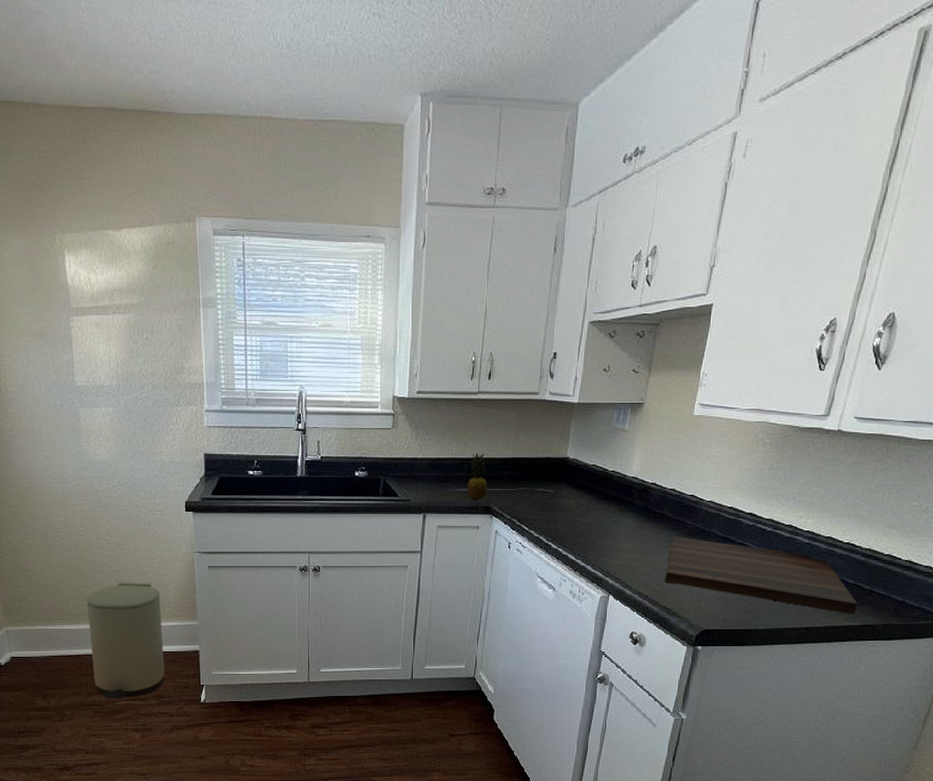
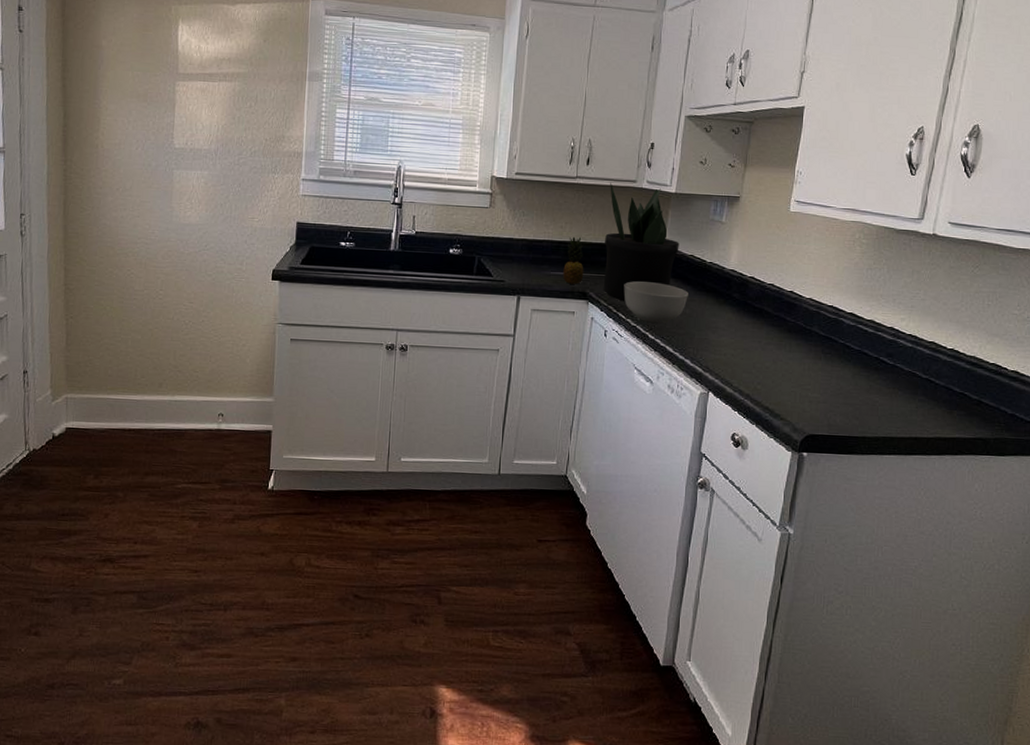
pedal bin: present [86,582,165,699] -> none [154,351,236,481]
planter: none [506,395,582,514] -> present [603,182,679,302]
bowl: none [526,494,590,533] -> present [623,281,688,324]
cutting board: present [664,536,857,614] -> none [766,333,966,426]

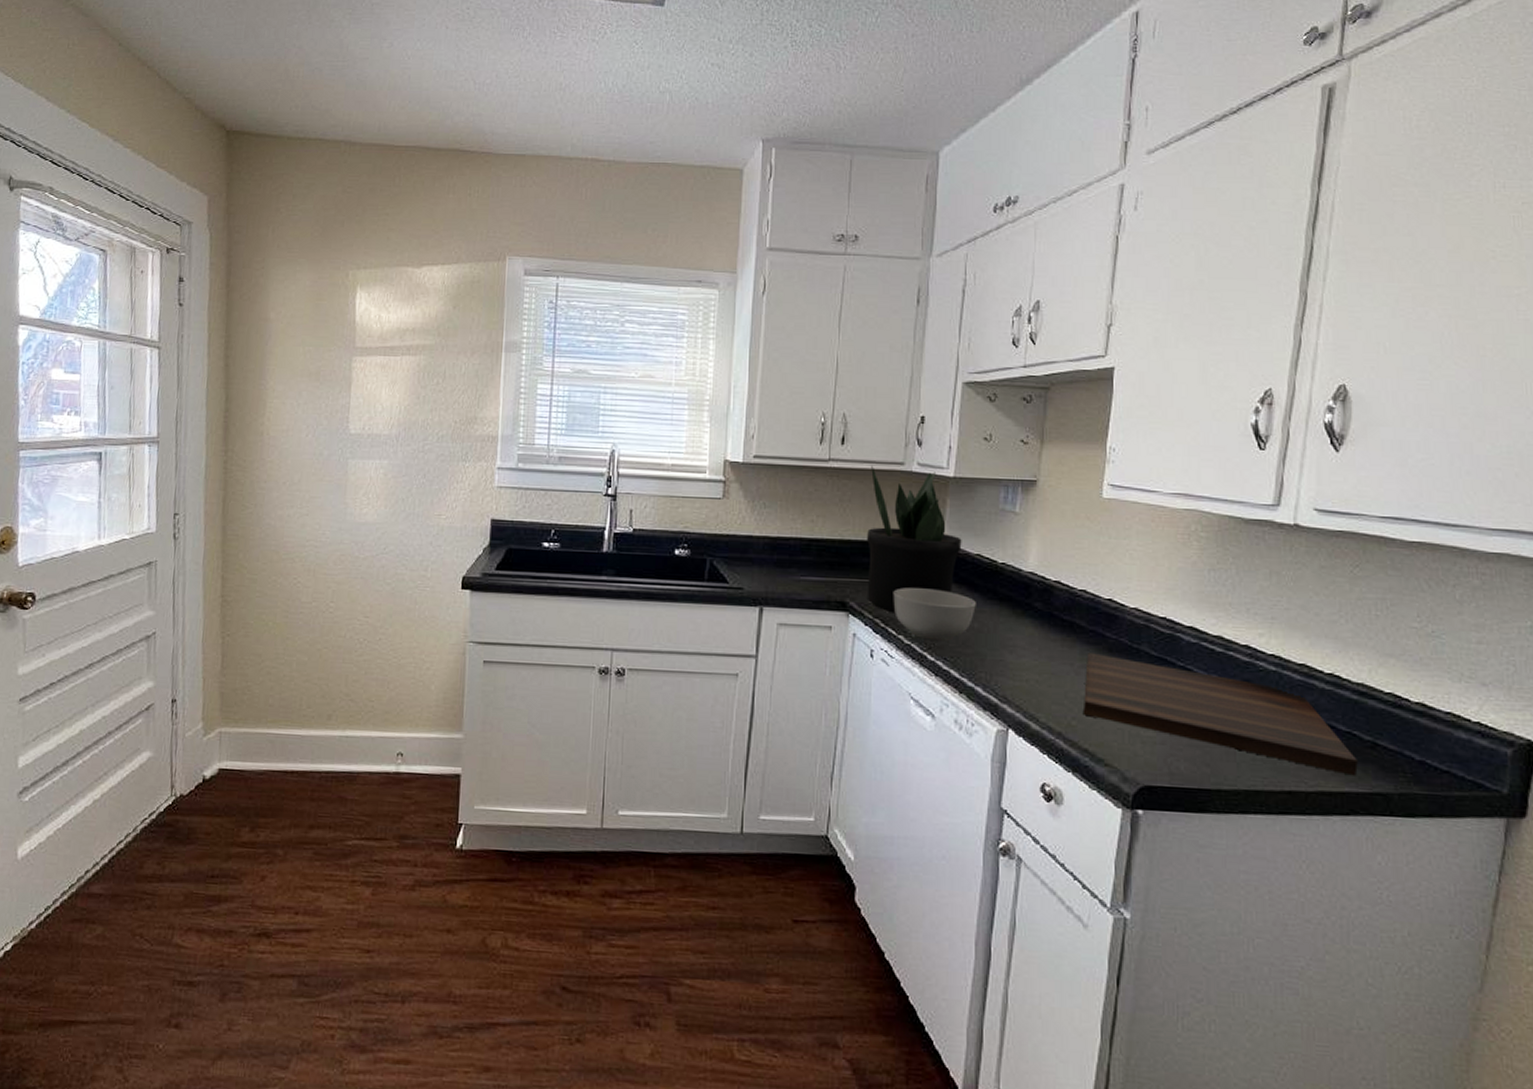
fruit: present [563,236,584,284] -> none [816,532,842,592]
cutting board: none [766,333,966,426] -> present [1082,653,1358,776]

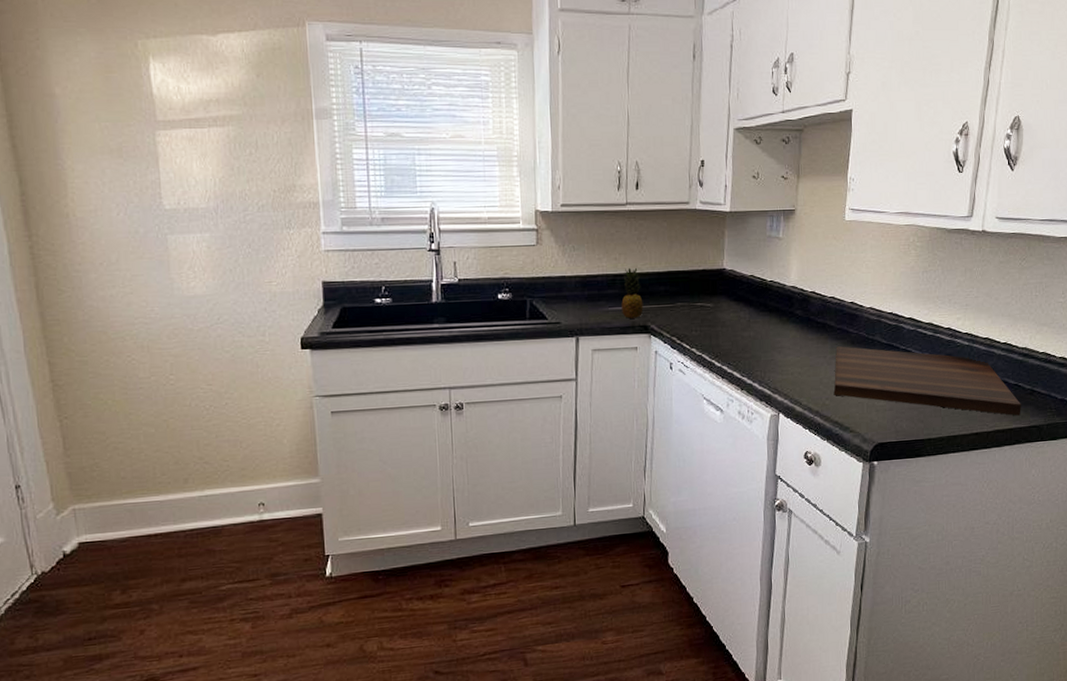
fruit: none [816,532,842,592] -> present [621,267,643,319]
planter: present [866,465,962,614] -> none [662,206,739,331]
bowl: present [893,587,976,641] -> none [685,307,751,350]

